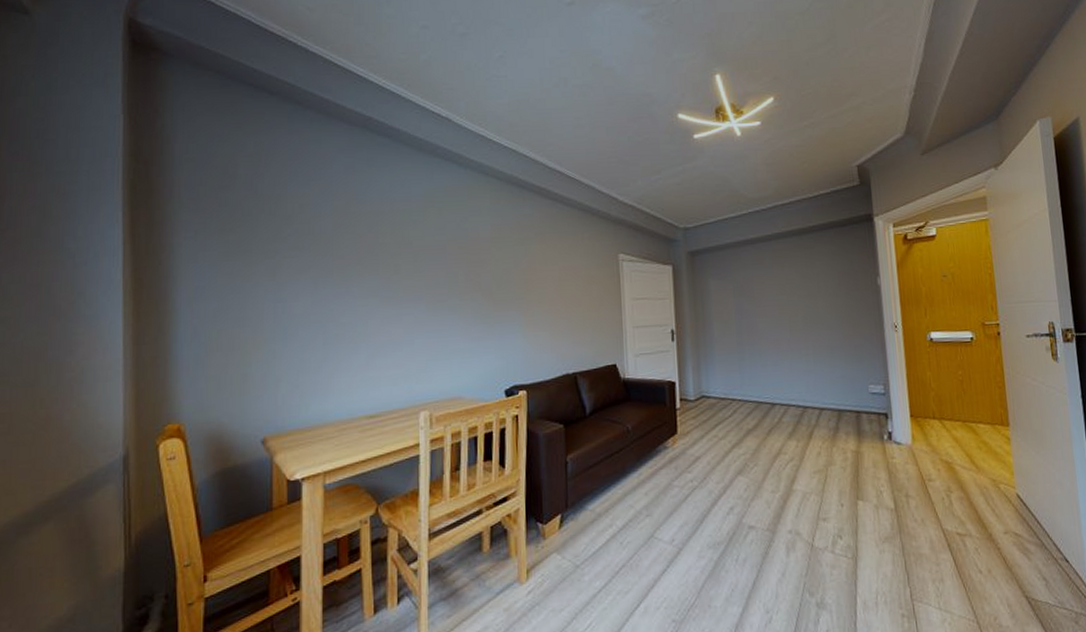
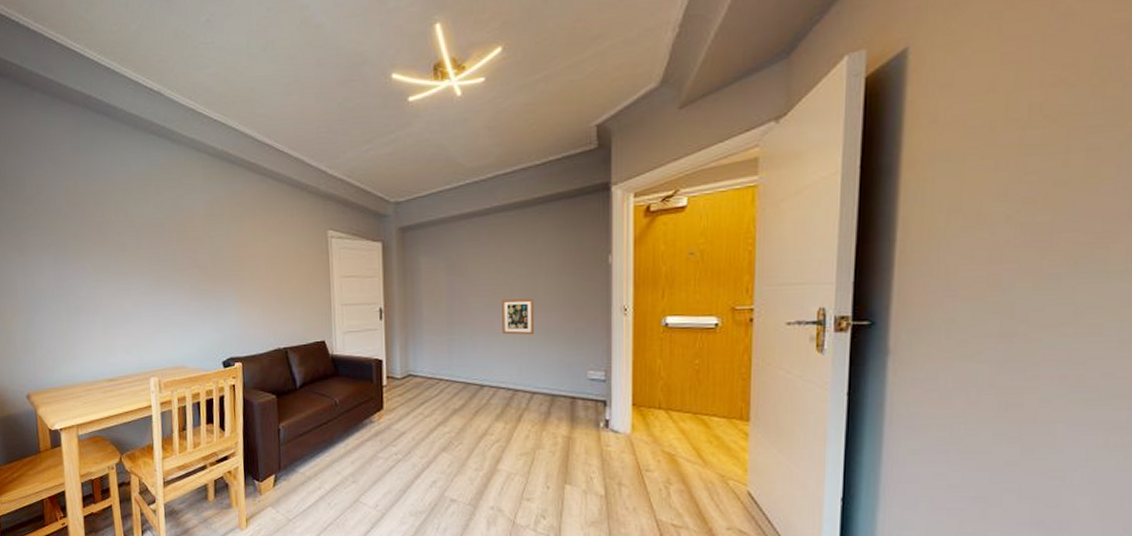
picture frame: none [787,318,819,353] -> present [502,298,535,335]

